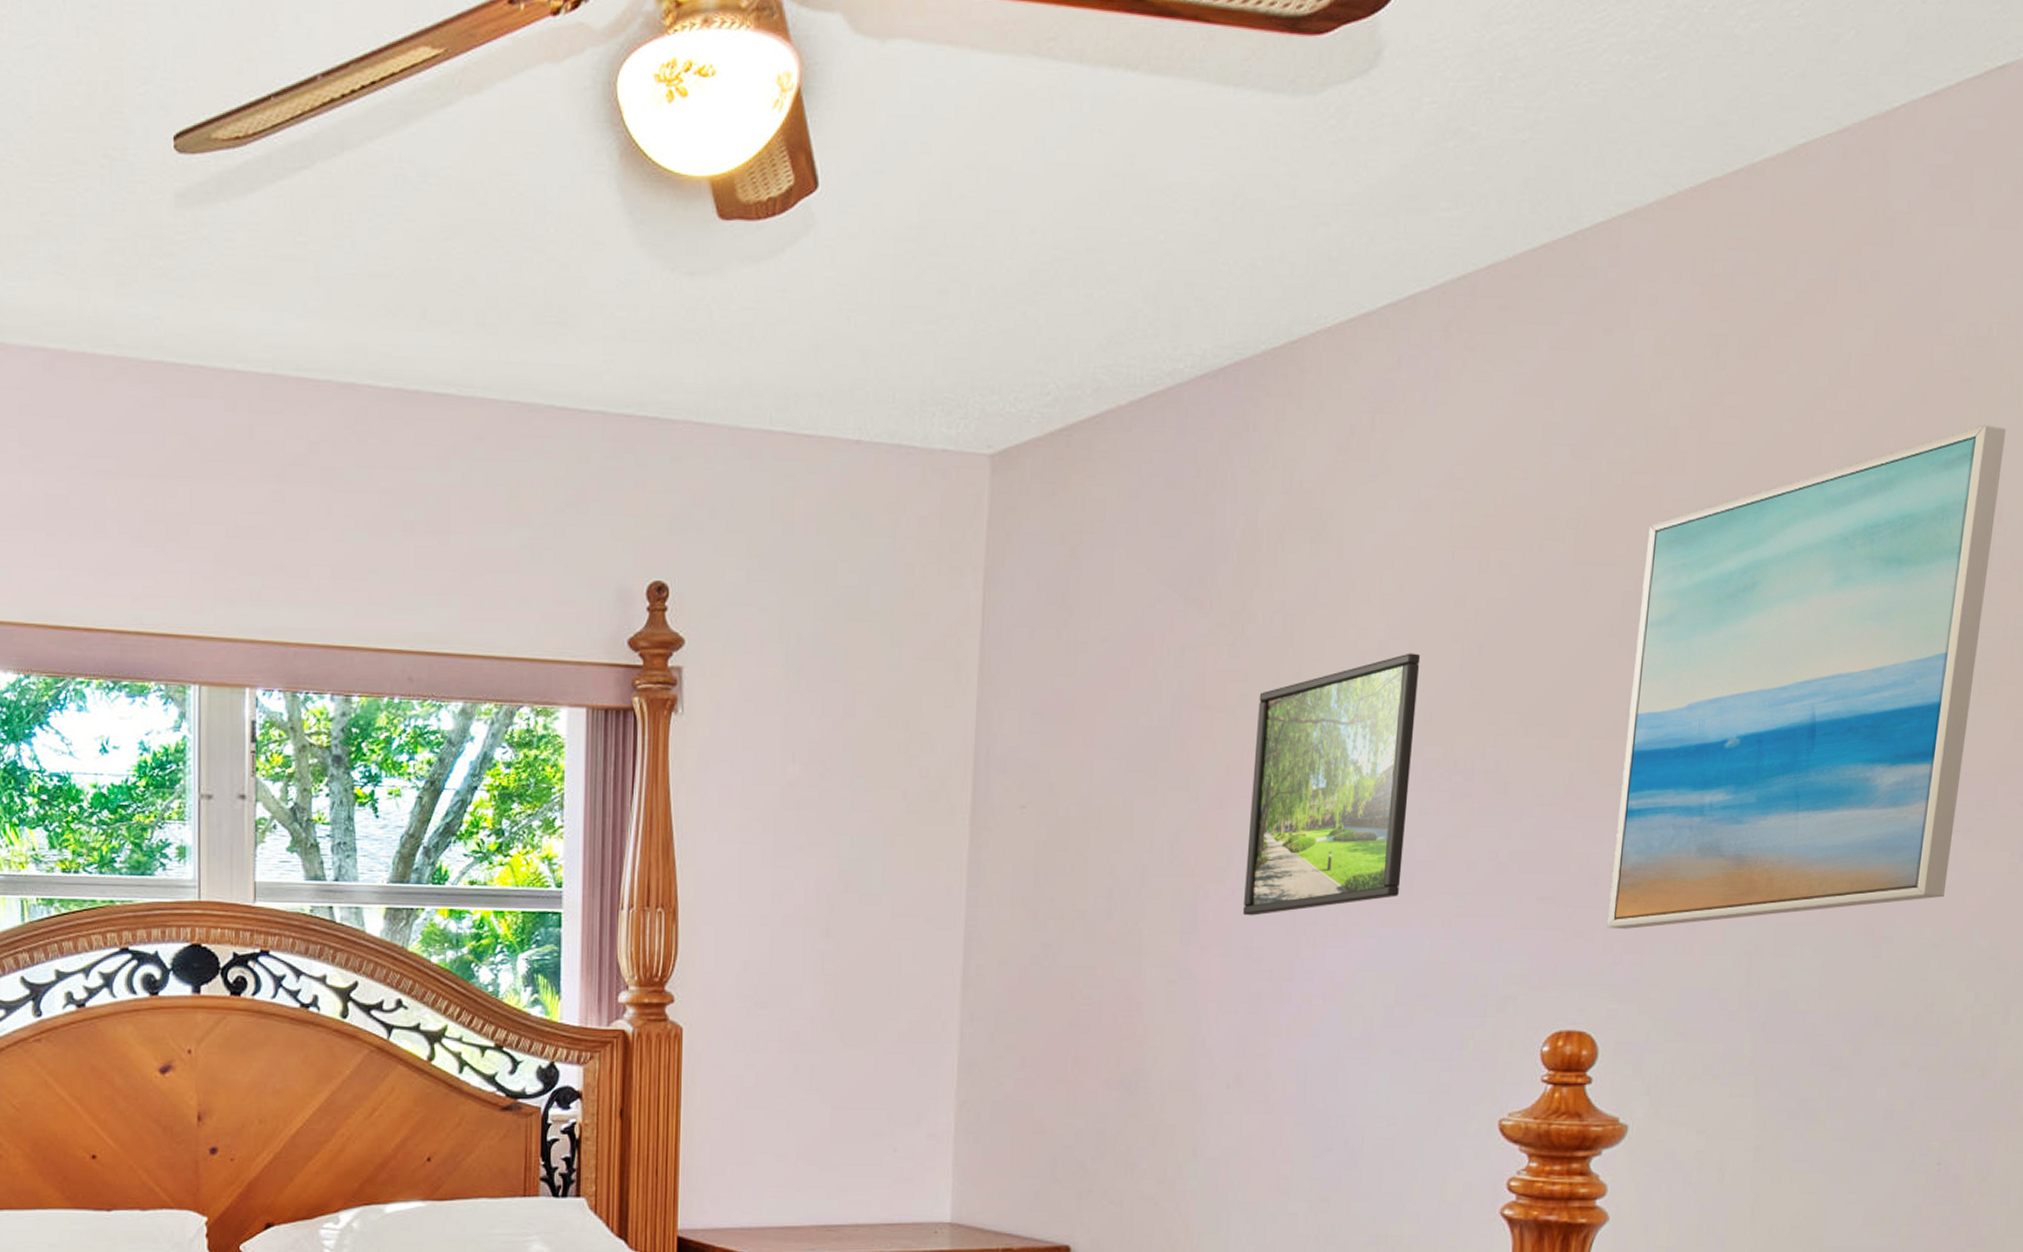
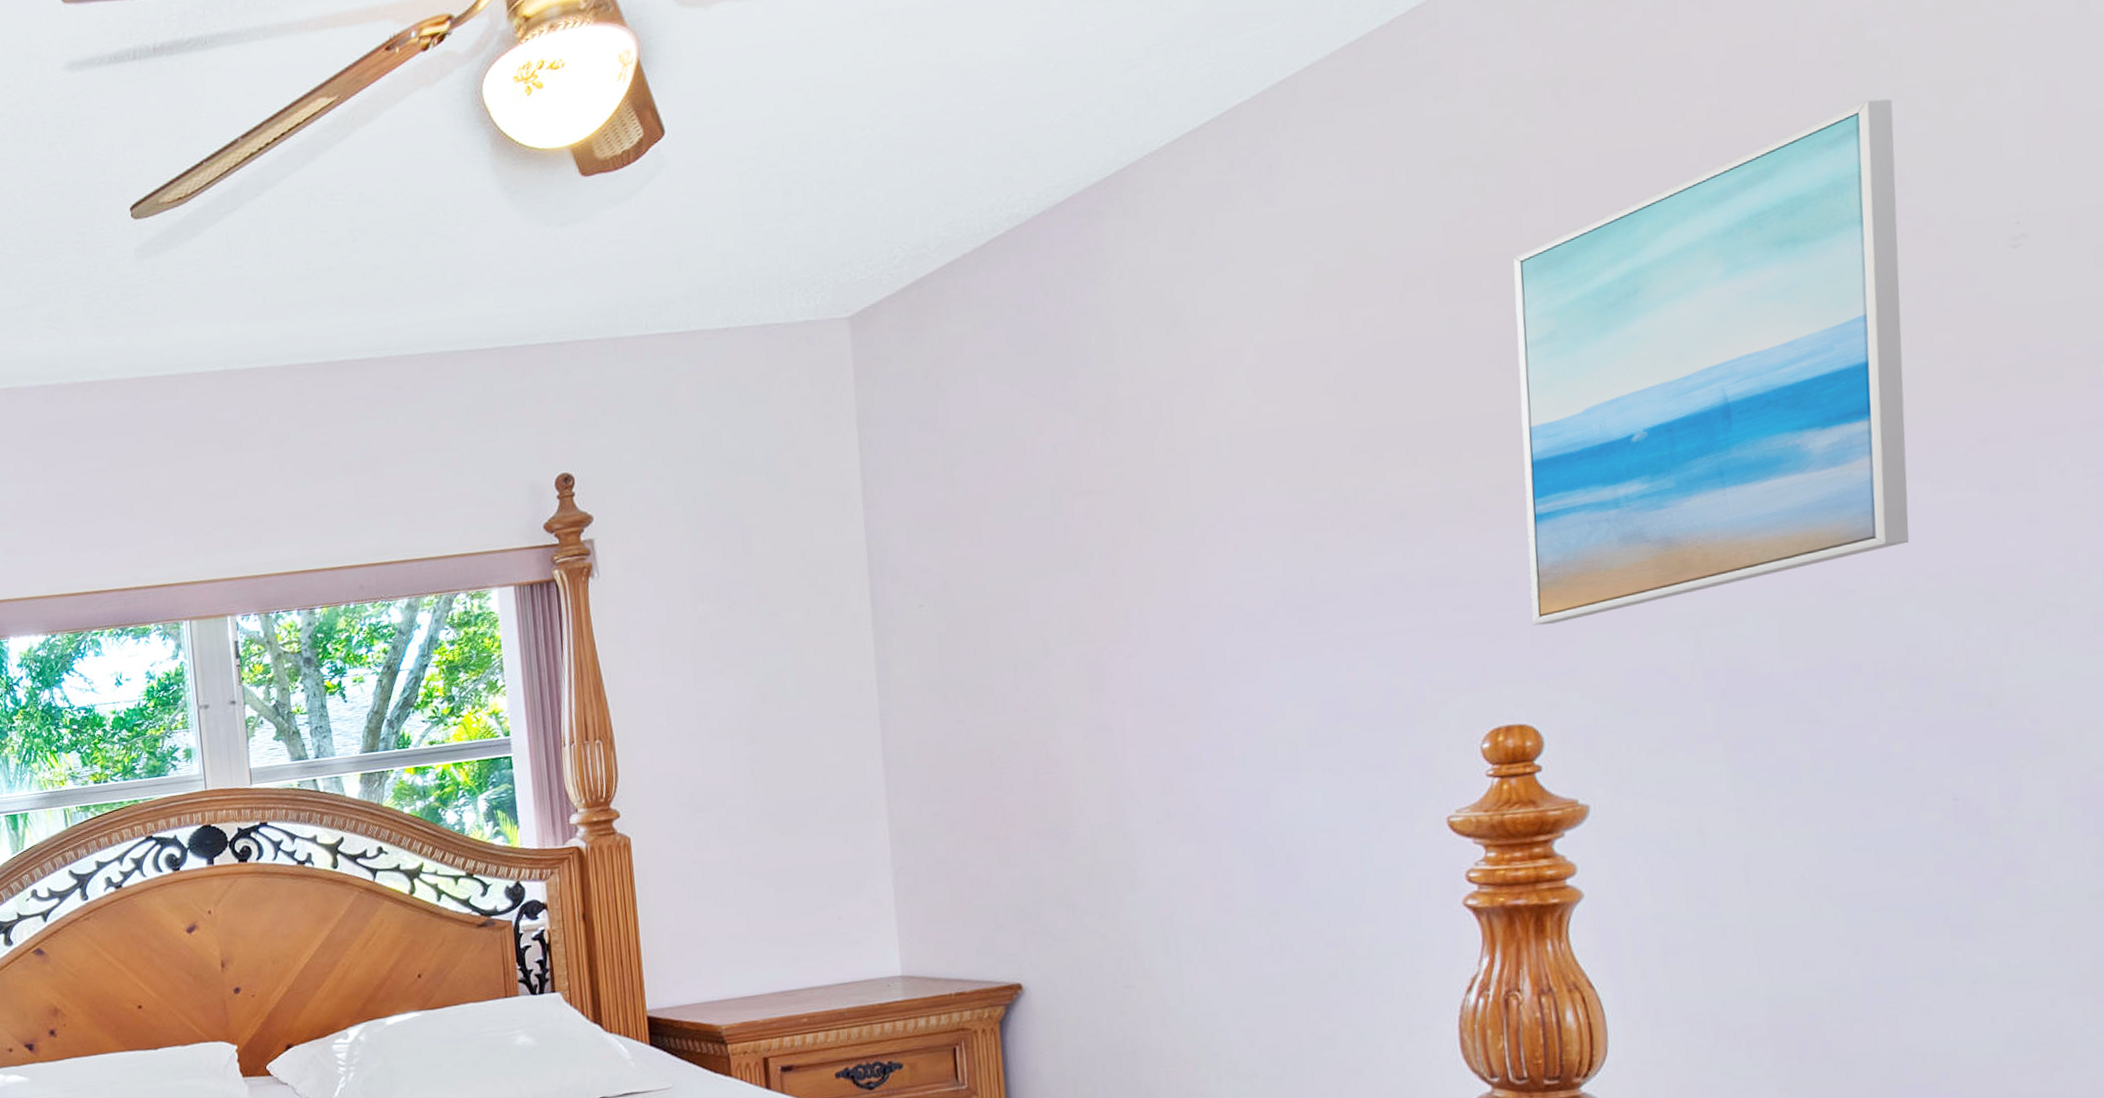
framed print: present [1243,653,1421,916] -> none [1136,411,1306,668]

